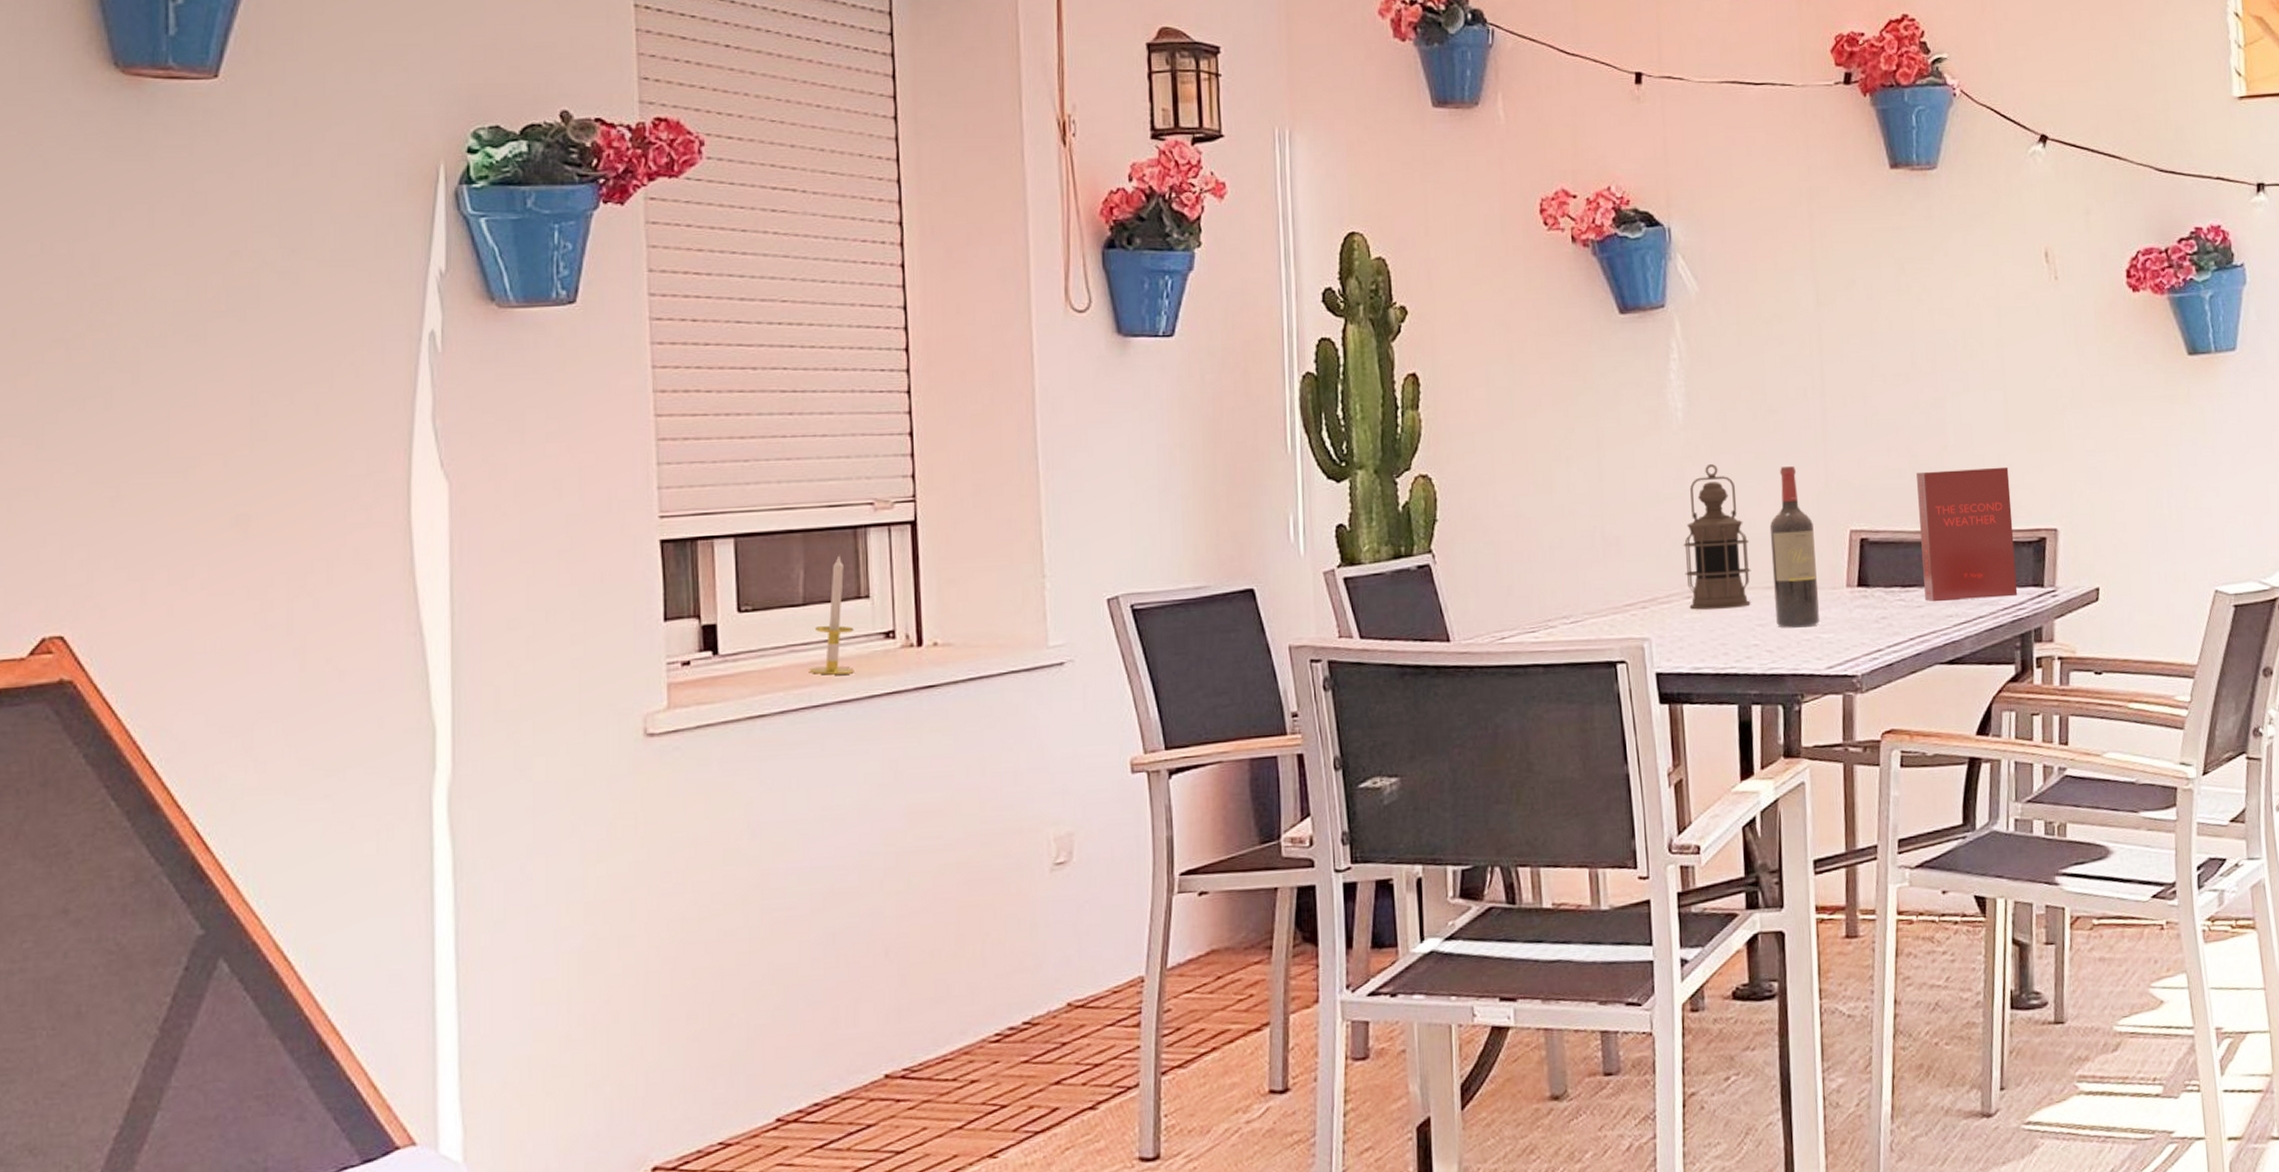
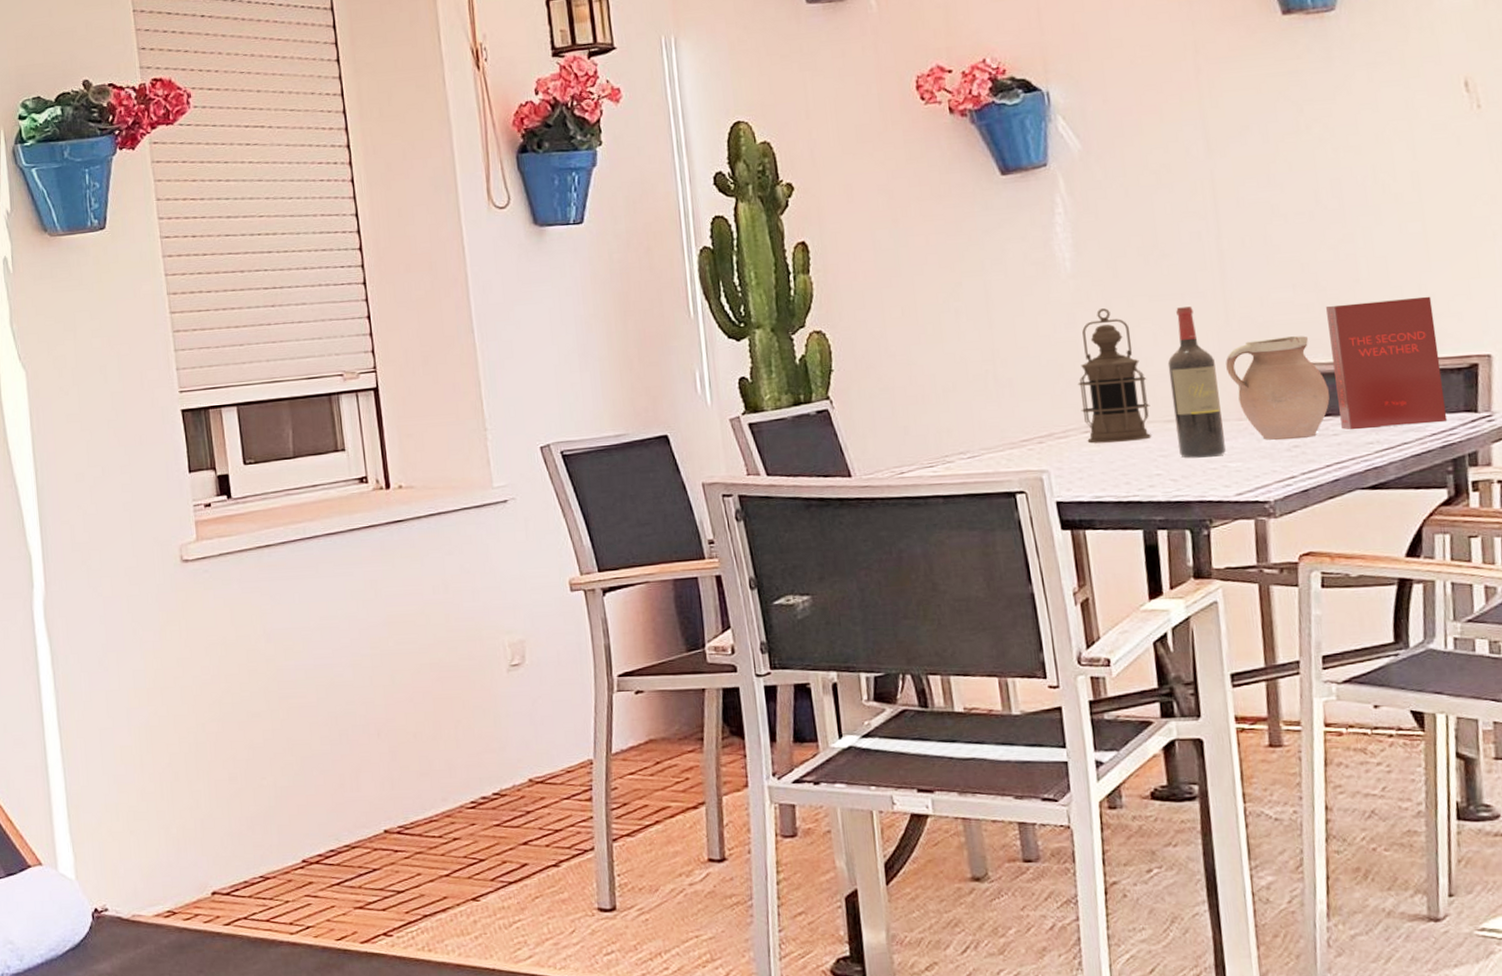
candle: present [809,553,854,675] -> none [301,416,337,513]
pitcher: none [1823,502,1916,611] -> present [1225,336,1330,440]

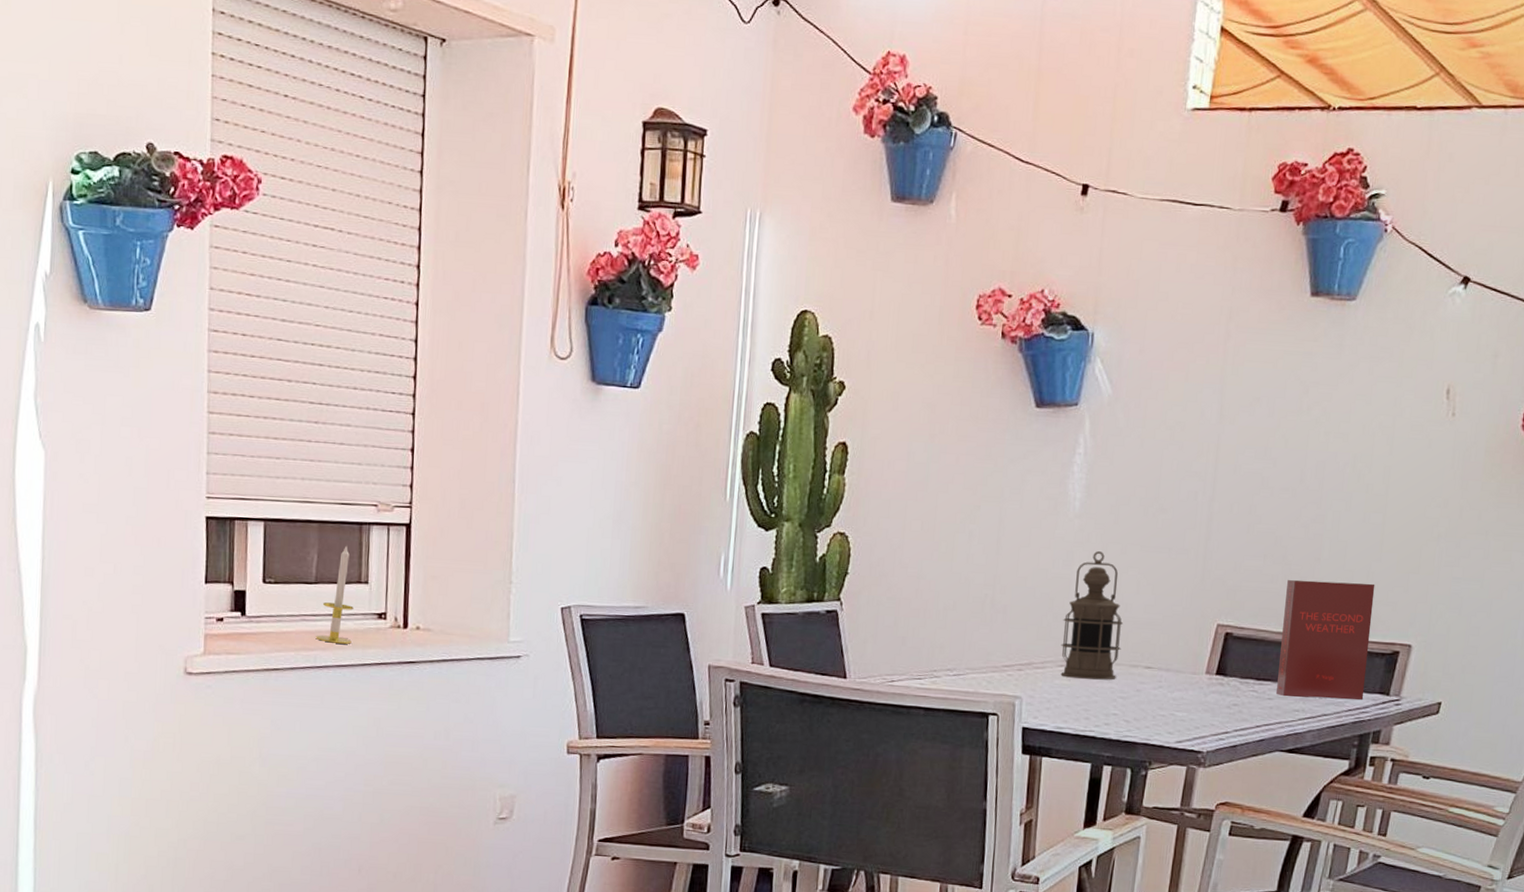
candle: none [301,416,337,513] -> present [315,544,354,644]
wine bottle: present [1167,306,1226,458] -> none [1137,561,1184,704]
pitcher: present [1225,336,1330,440] -> none [1192,602,1273,698]

